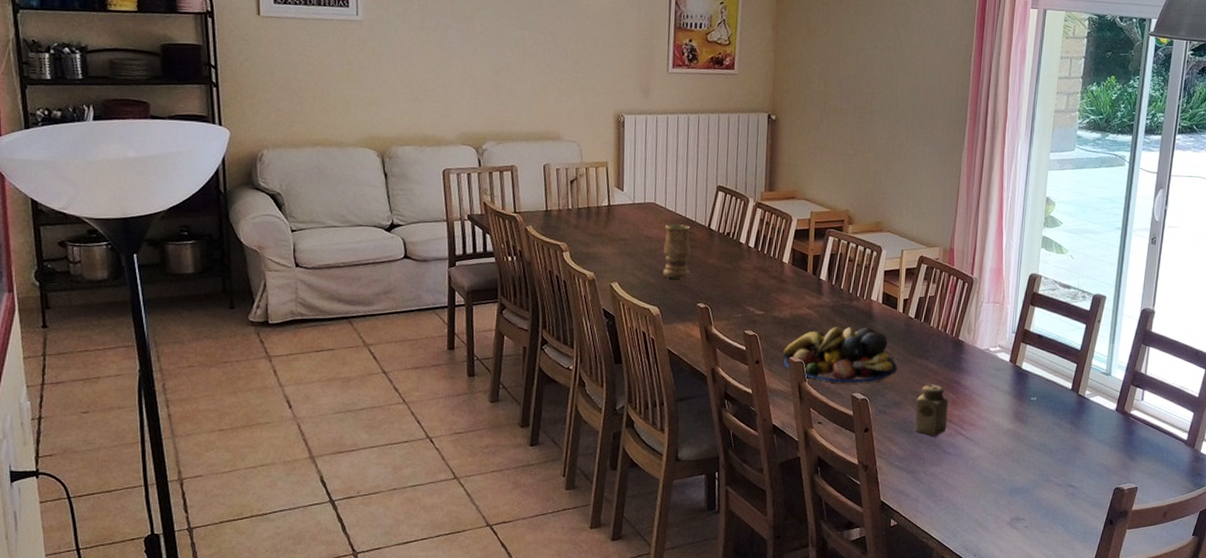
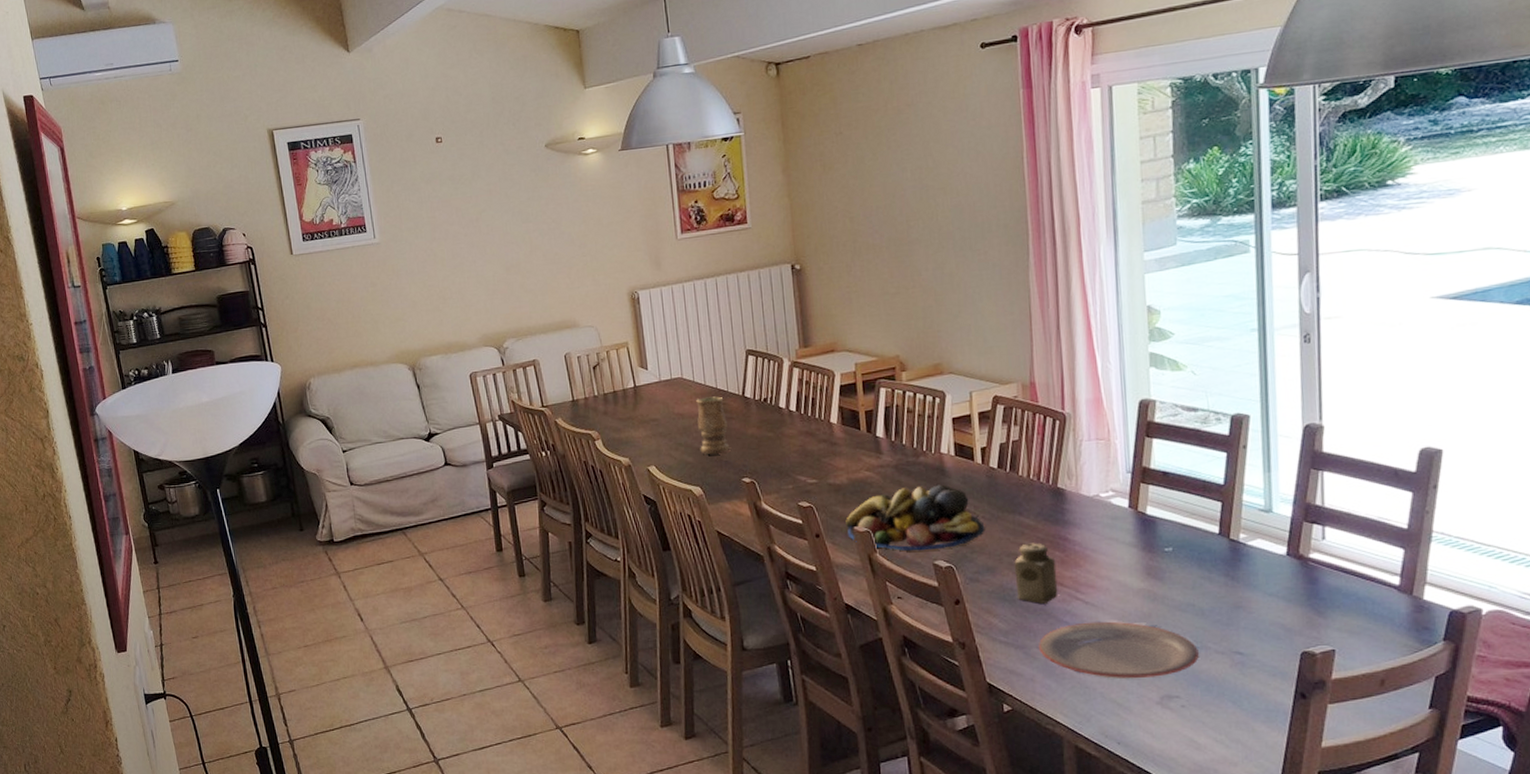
plate: none [926,454,1044,503] -> present [1039,621,1199,679]

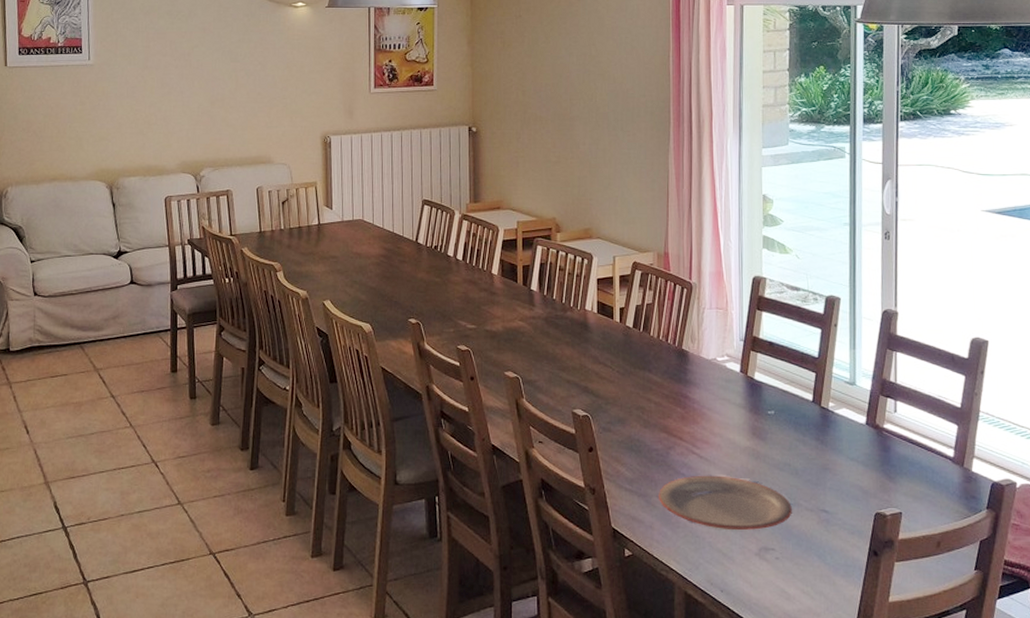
vase: present [696,396,730,454] -> none [373,240,401,294]
fruit bowl: present [846,484,985,551] -> none [498,338,619,399]
salt shaker: present [1014,543,1058,603] -> none [642,398,678,455]

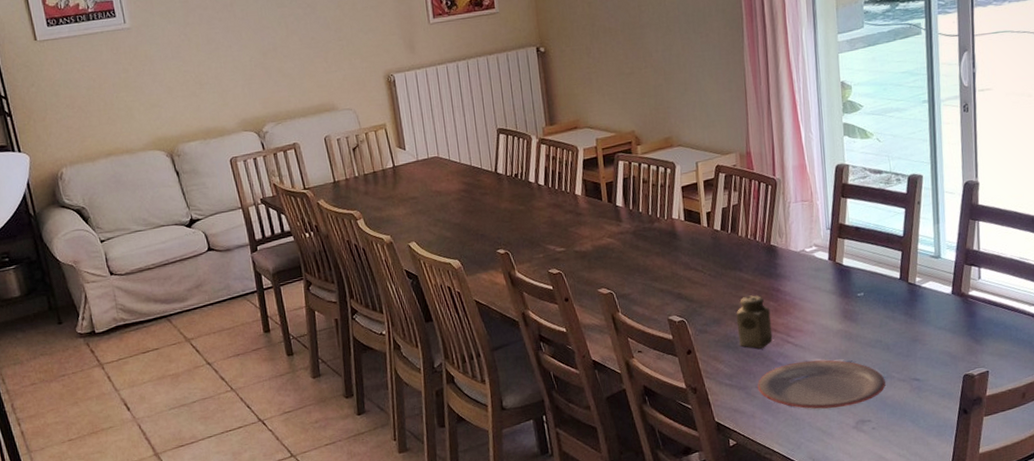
salt shaker: none [642,398,678,455] -> present [736,295,773,349]

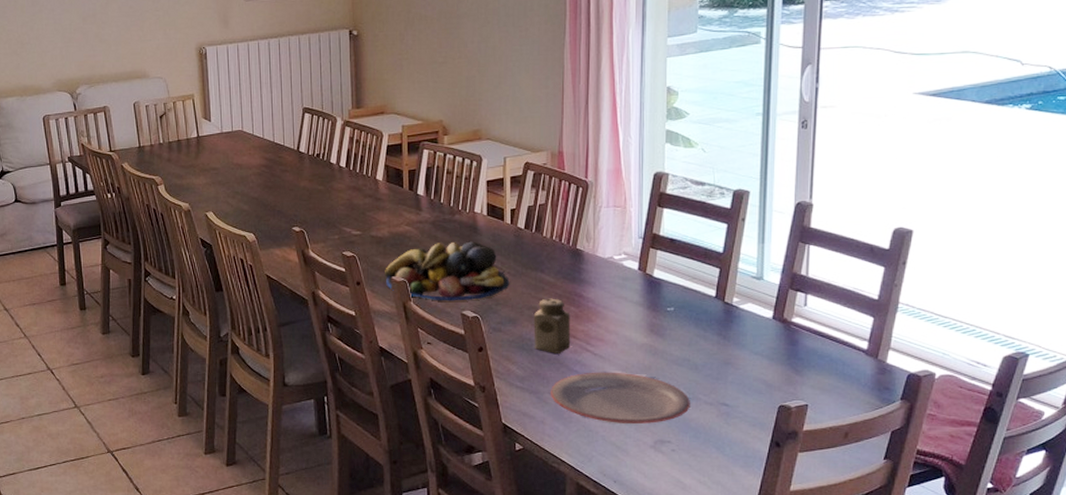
fruit bowl: none [591,247,711,309] -> present [385,241,510,301]

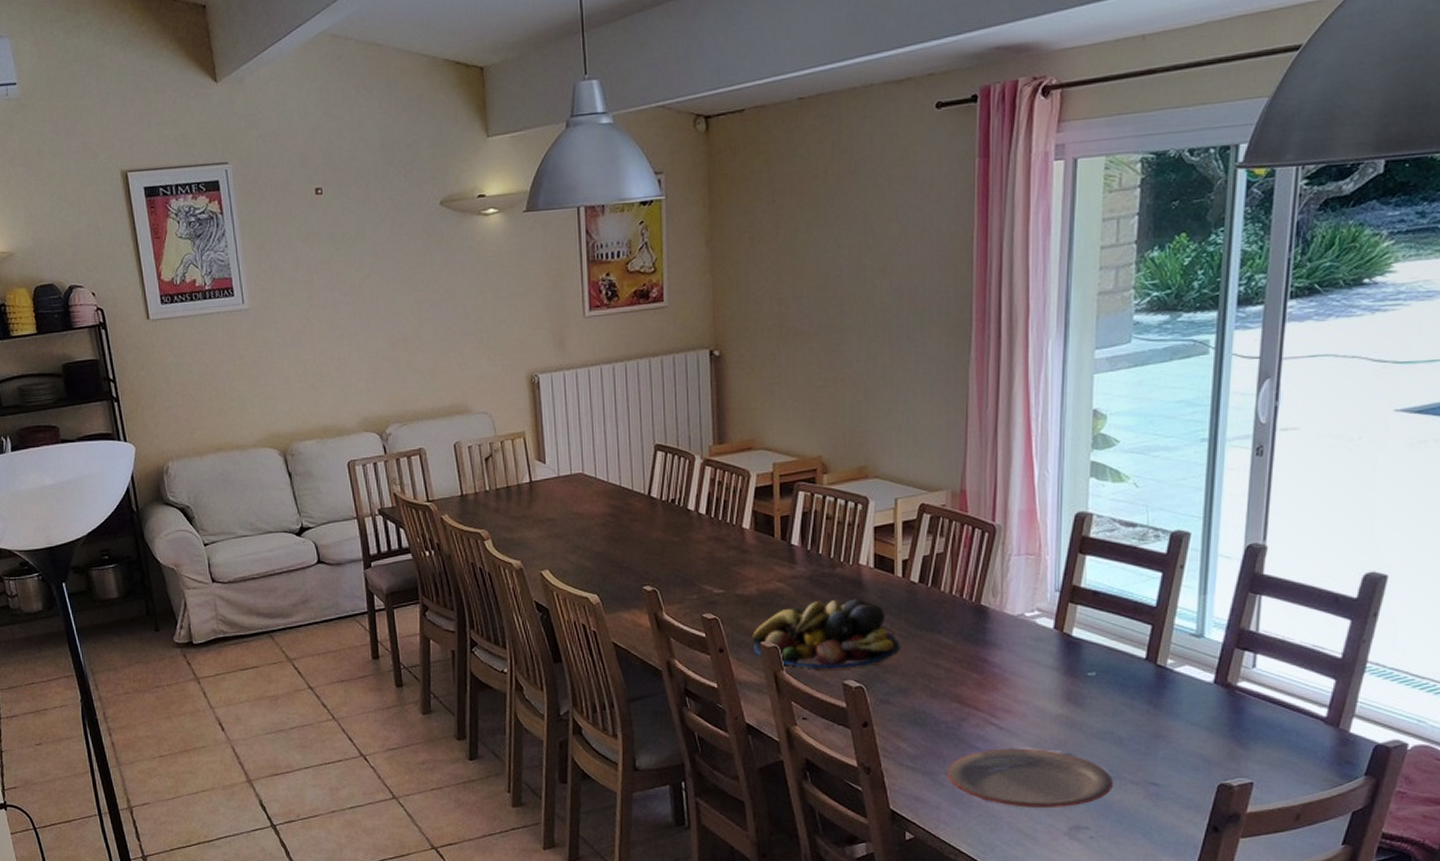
salt shaker: present [533,298,571,353] -> none [928,663,972,728]

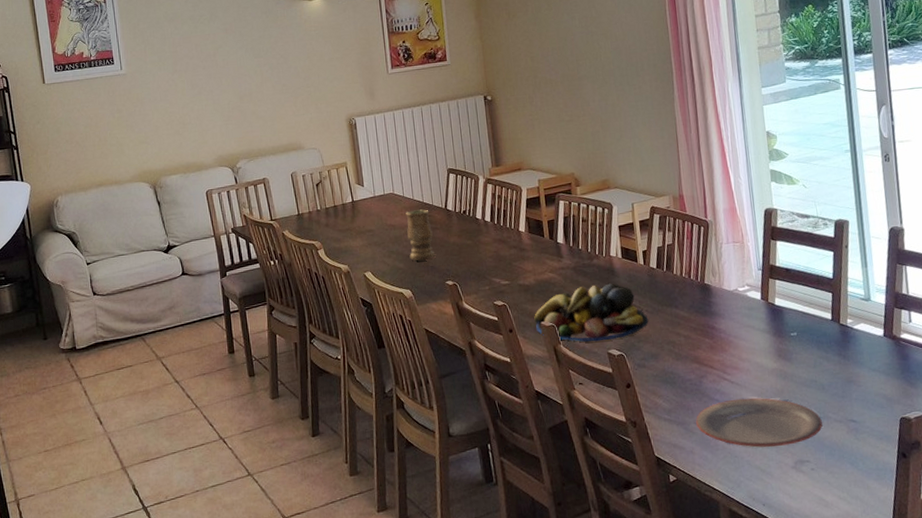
vase: none [597,495,632,559] -> present [406,209,435,261]

